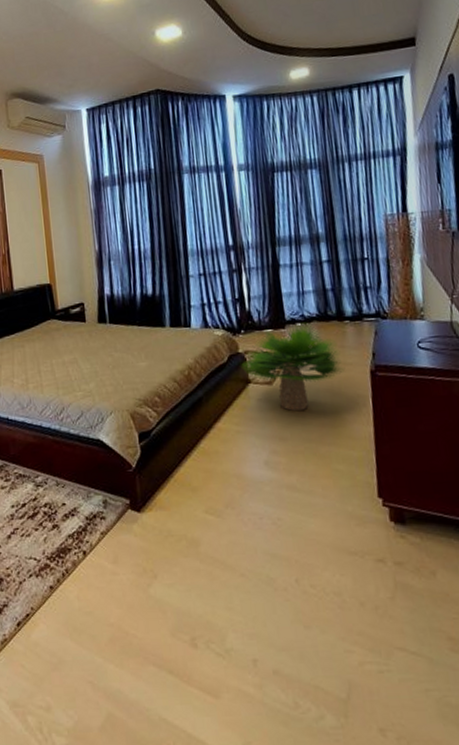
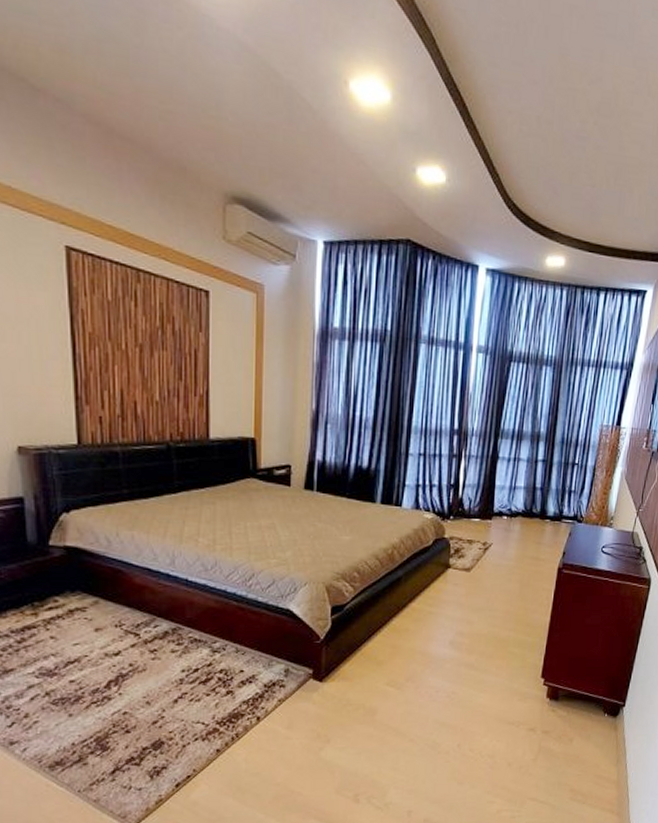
potted plant: present [241,322,344,411] -> none [445,516,537,599]

